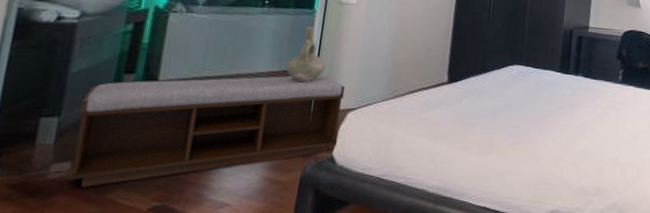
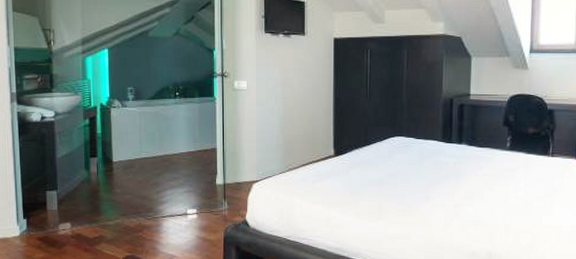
bench: present [67,75,346,187] -> none [68,153,248,241]
decorative vase: present [286,27,325,83] -> none [200,112,230,160]

